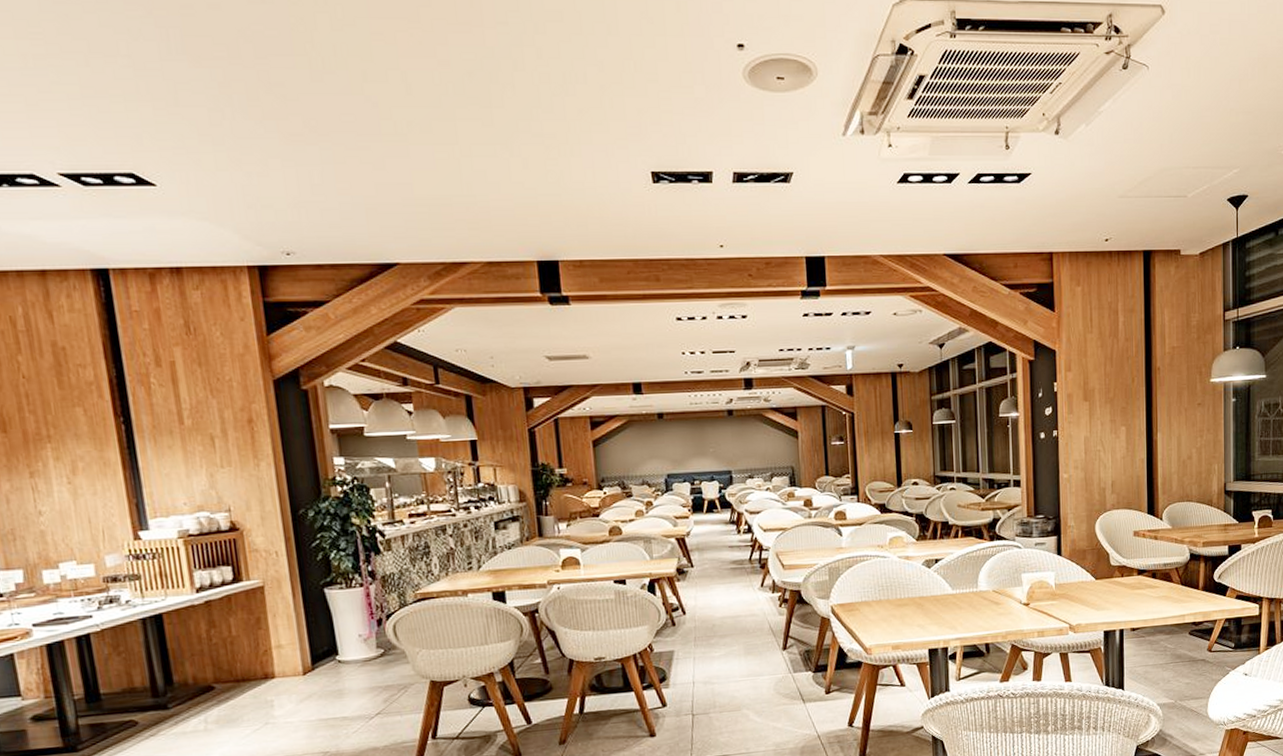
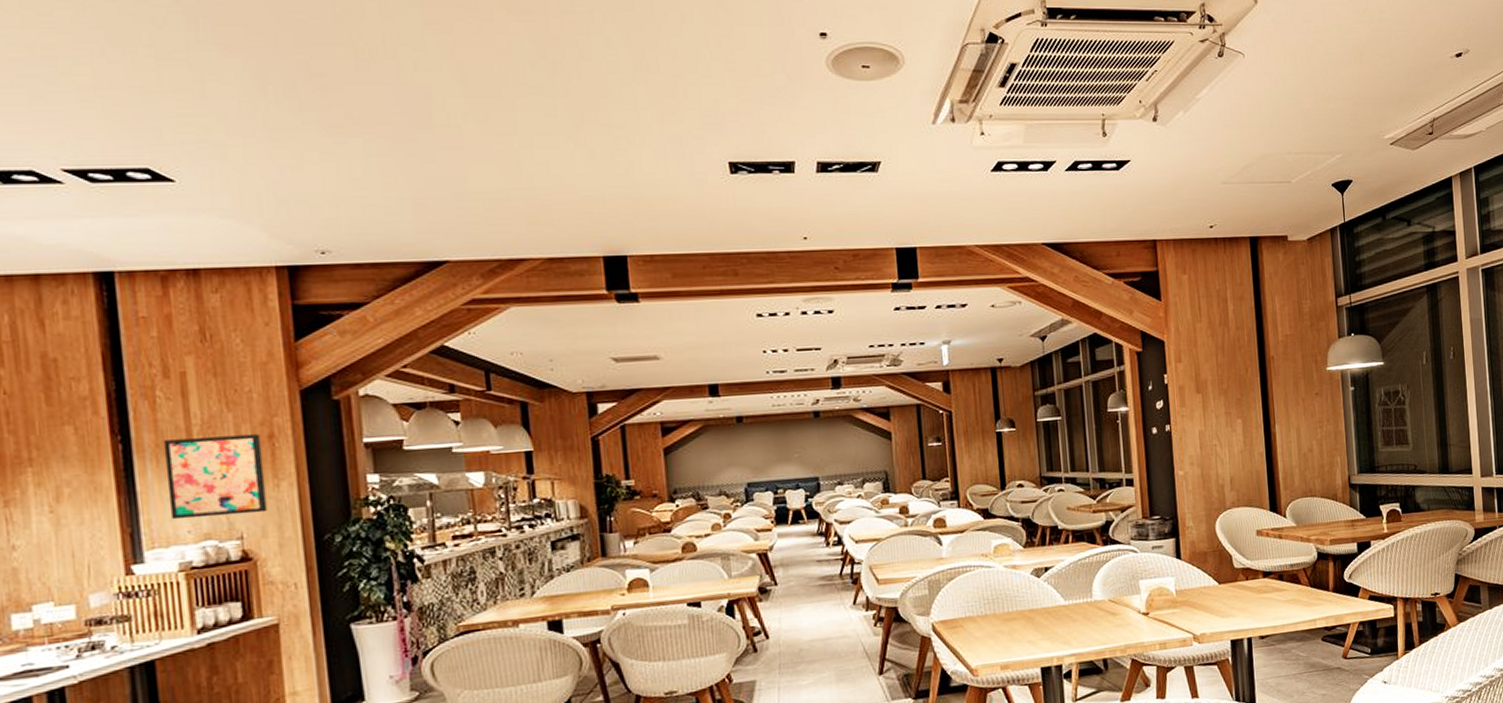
wall art: none [159,419,250,493] -> present [163,434,268,520]

